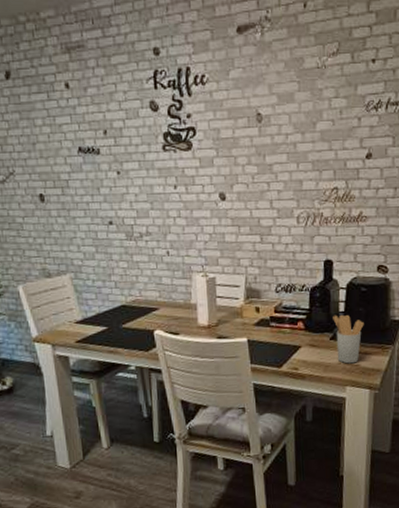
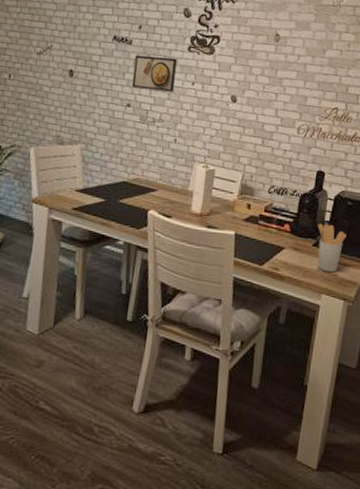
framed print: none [107,161,155,202] -> present [131,54,177,92]

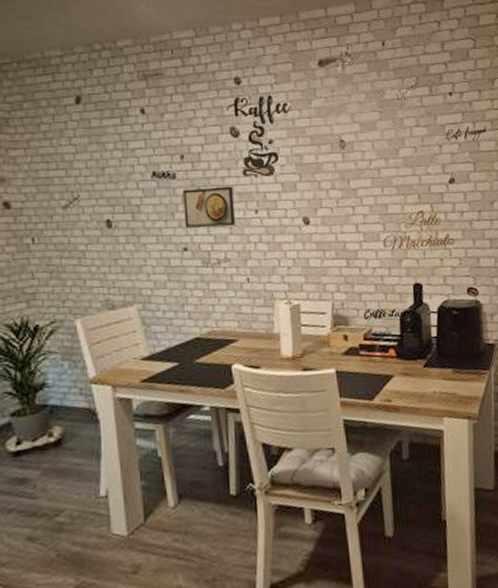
utensil holder: present [317,223,346,273] -> none [425,339,458,393]

